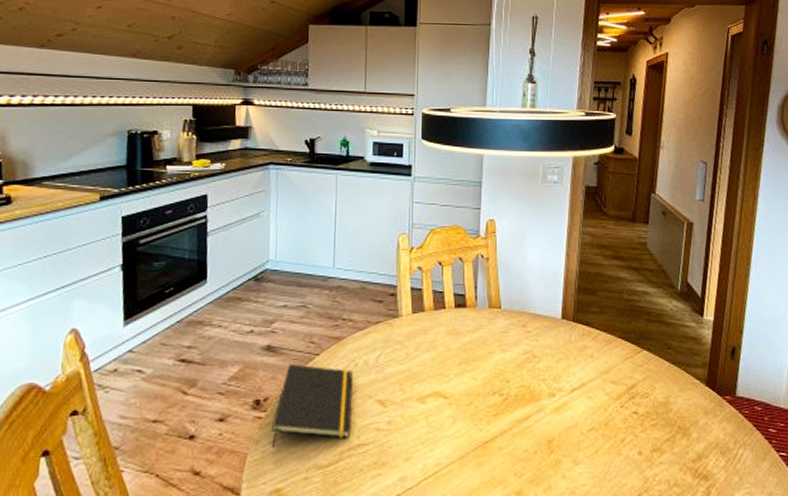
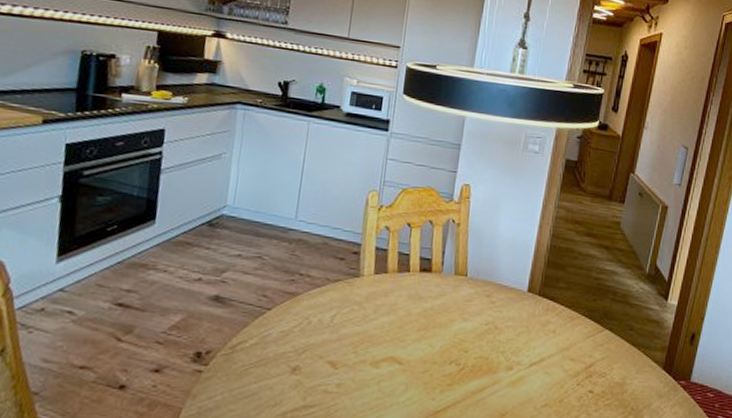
notepad: present [271,363,353,447] -> none [209,316,305,403]

